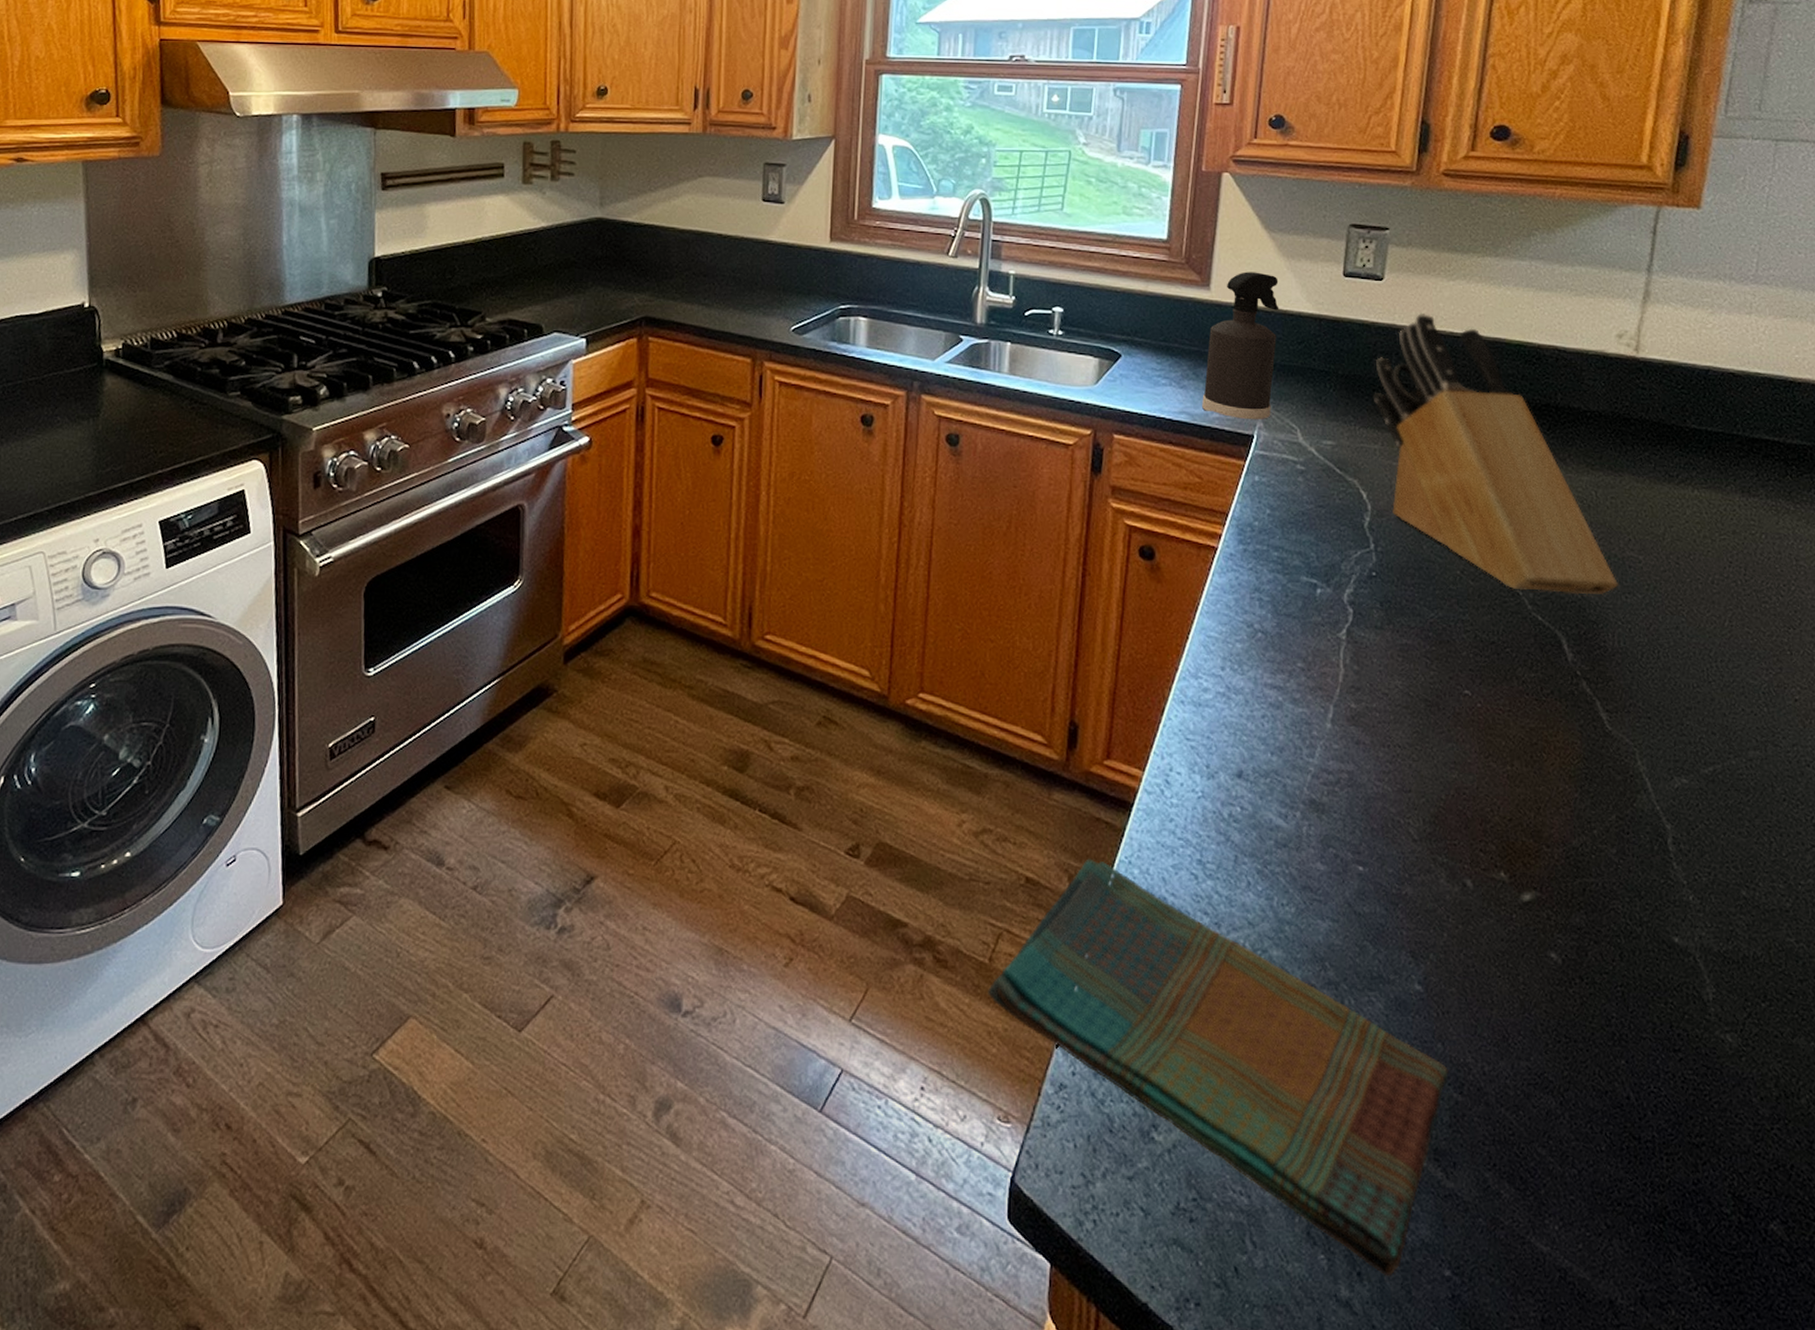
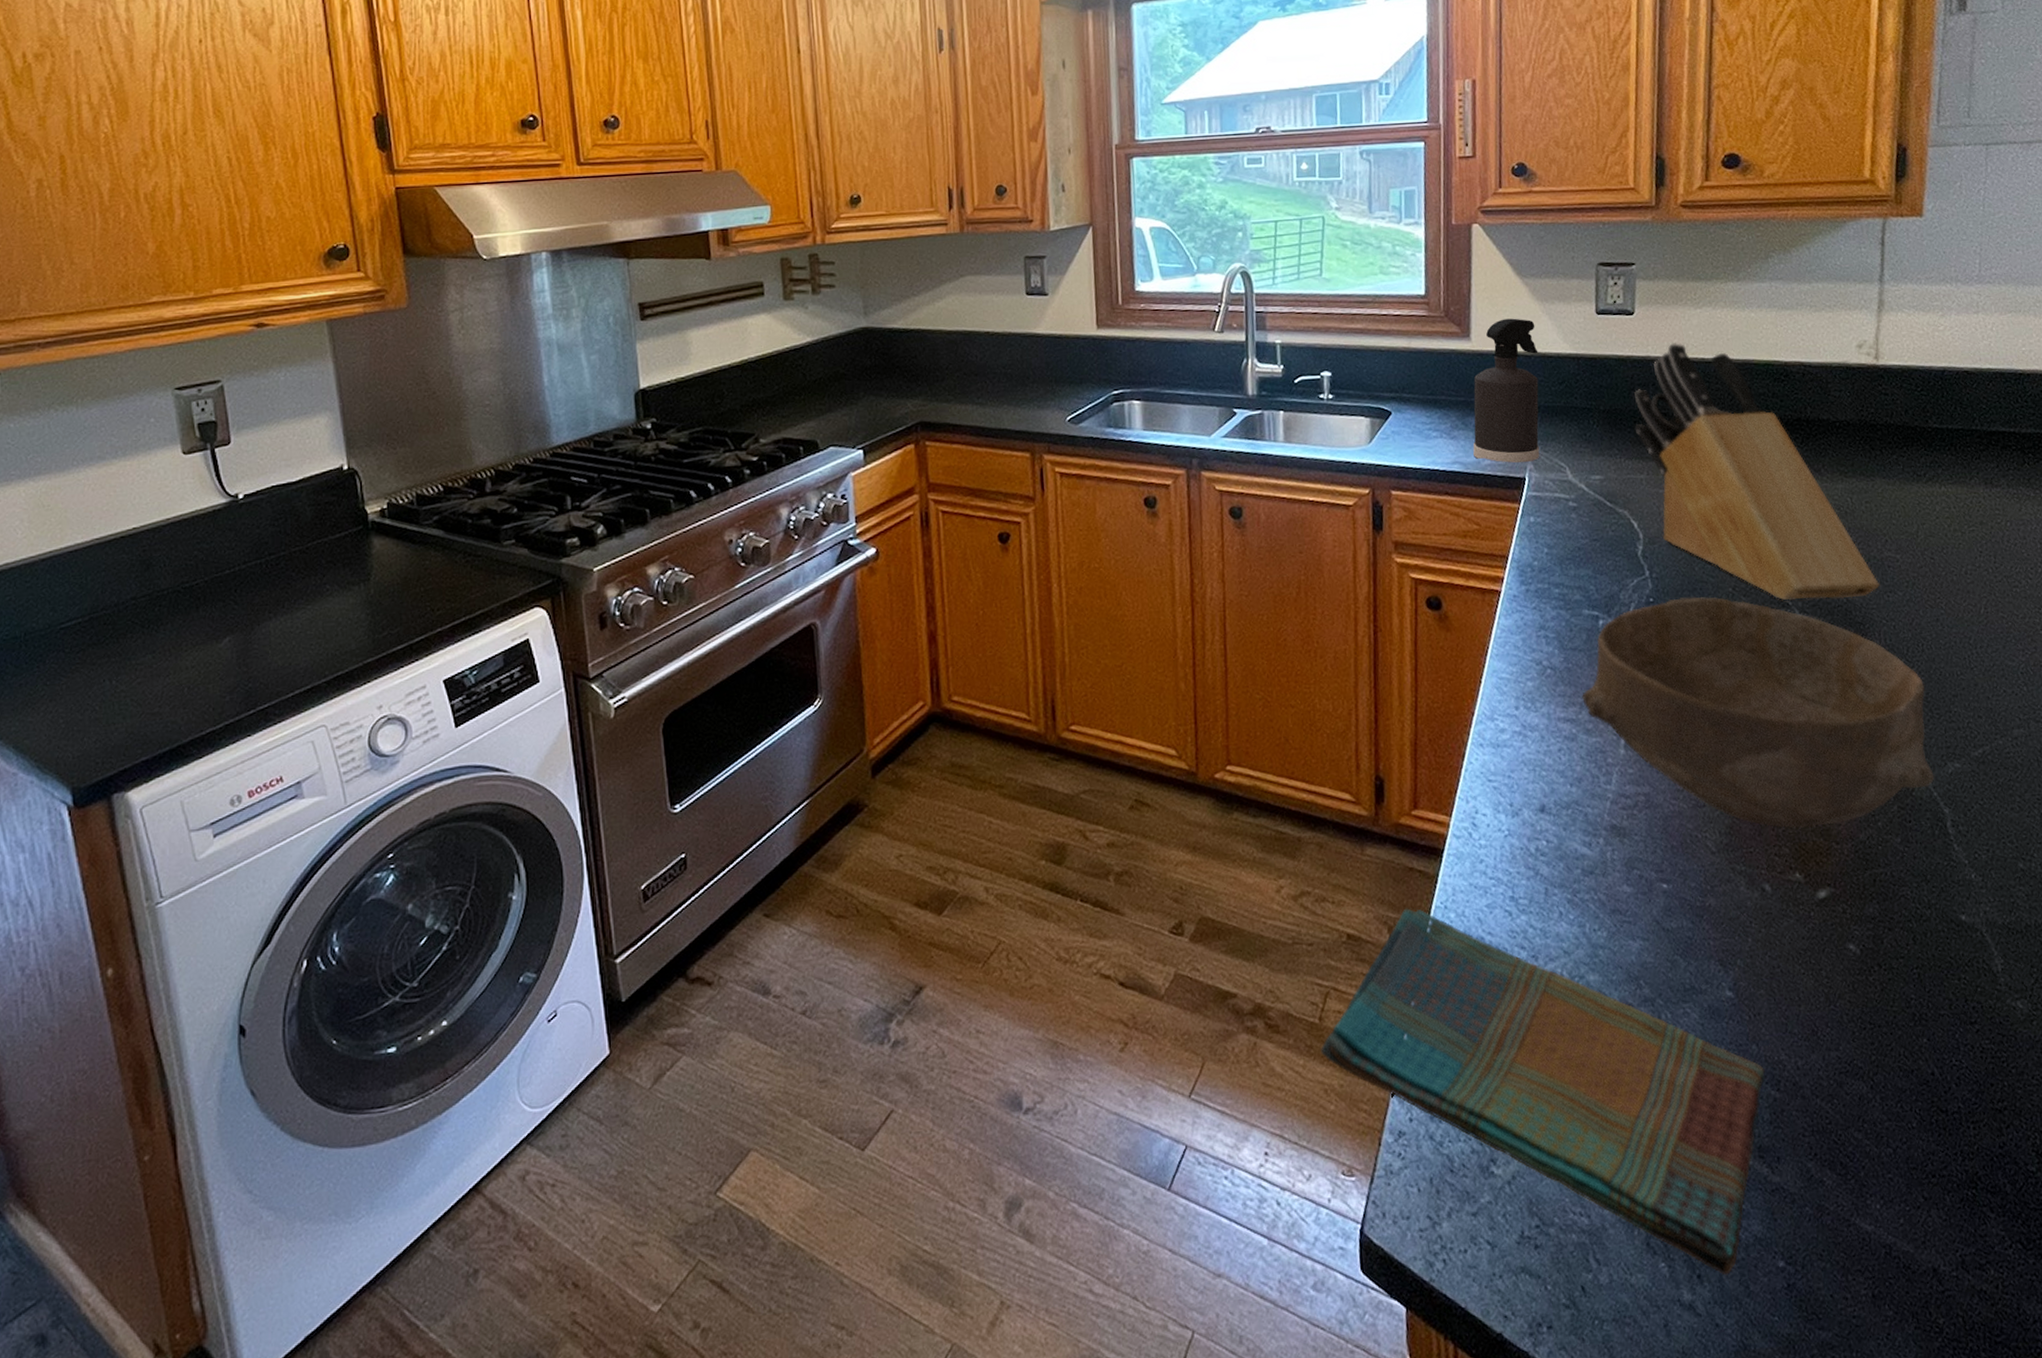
bowl: none [1292,575,1659,826] -> present [1582,597,1935,829]

